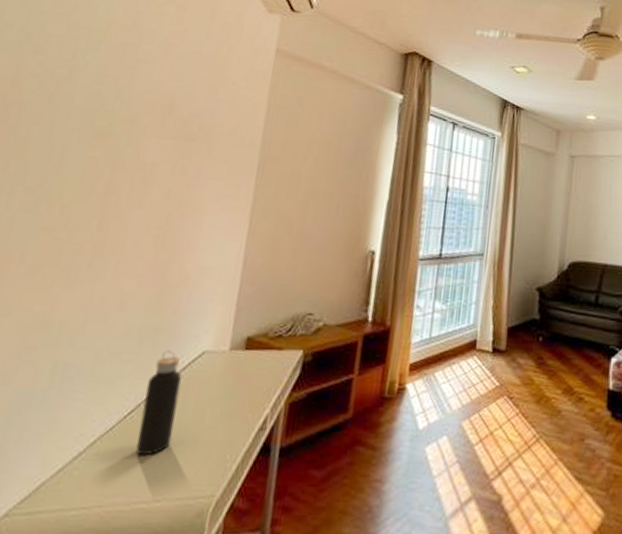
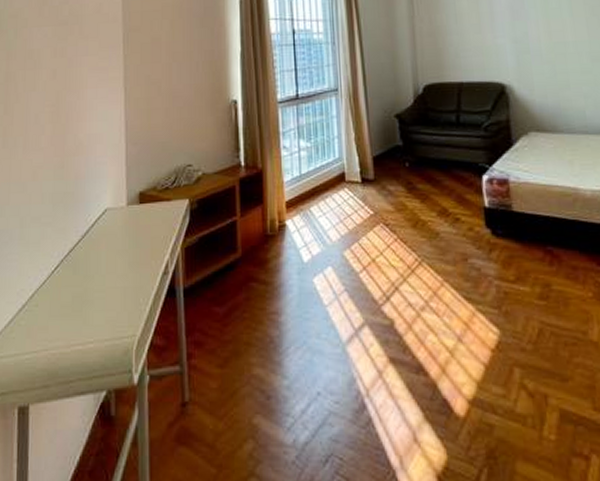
water bottle: present [136,350,182,456] -> none [65,210,93,305]

